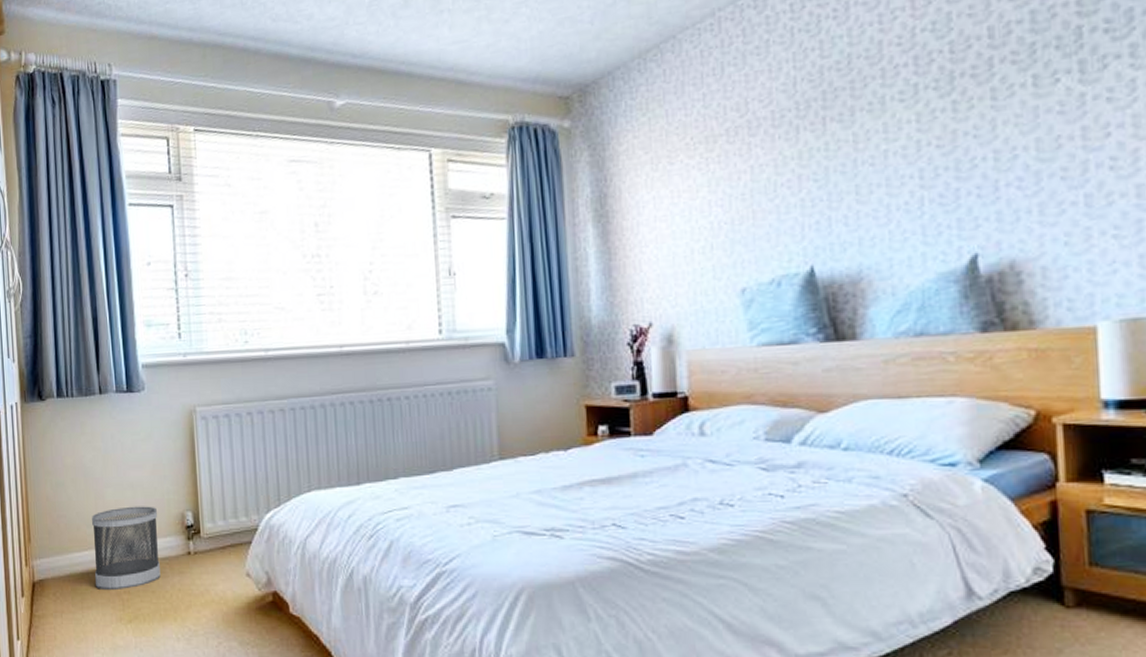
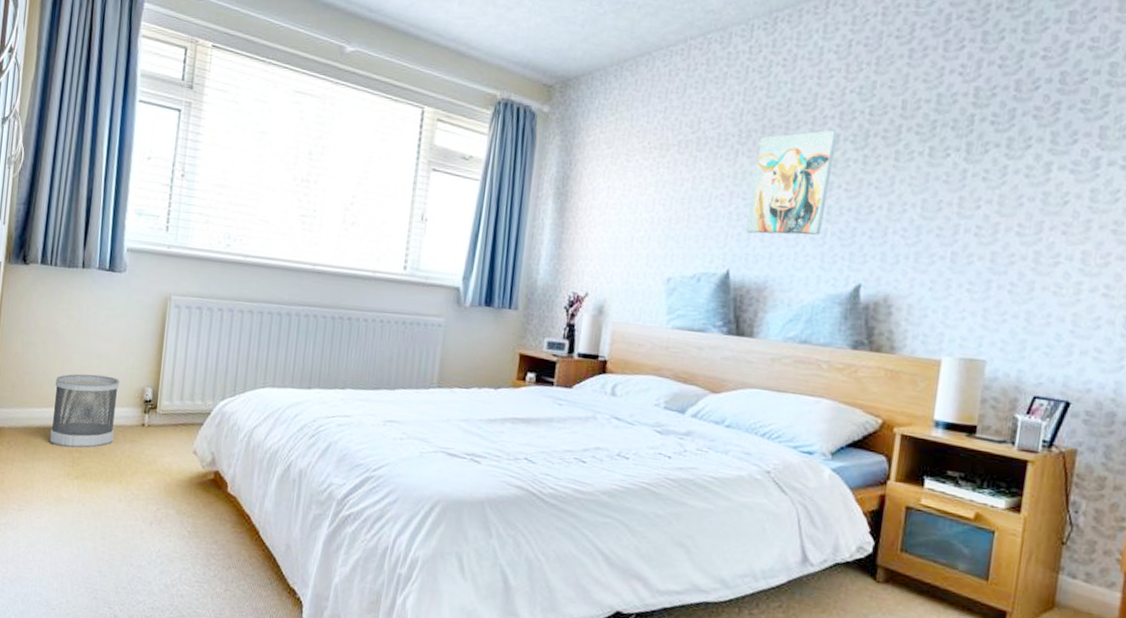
wall art: none [822,80,917,219] -> present [746,130,838,235]

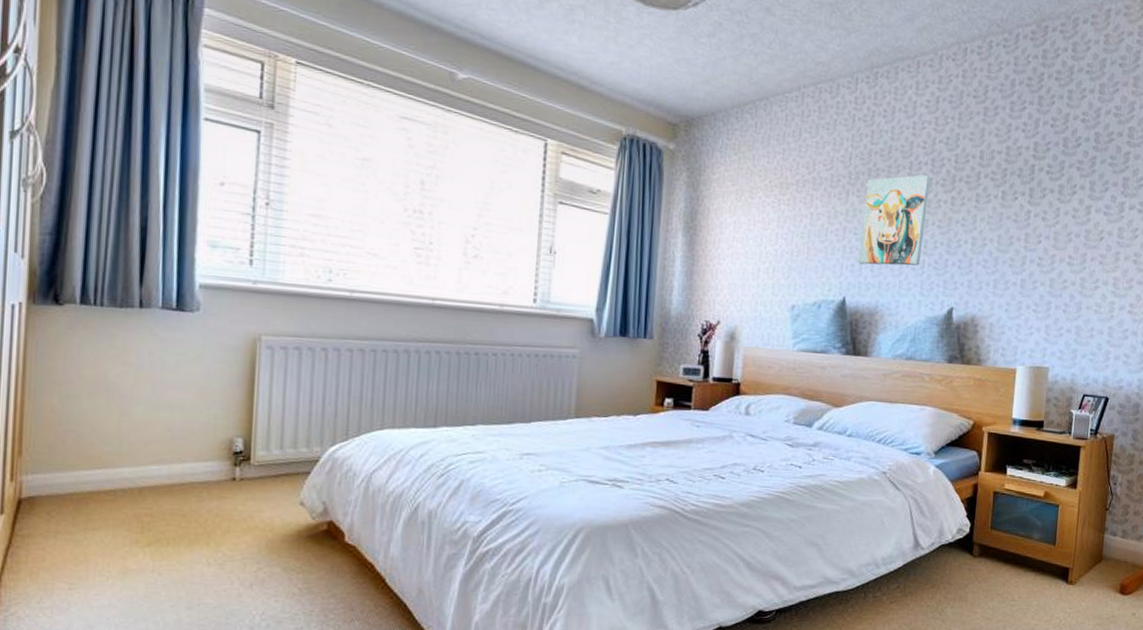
wastebasket: present [49,374,119,448] -> none [106,427,199,513]

